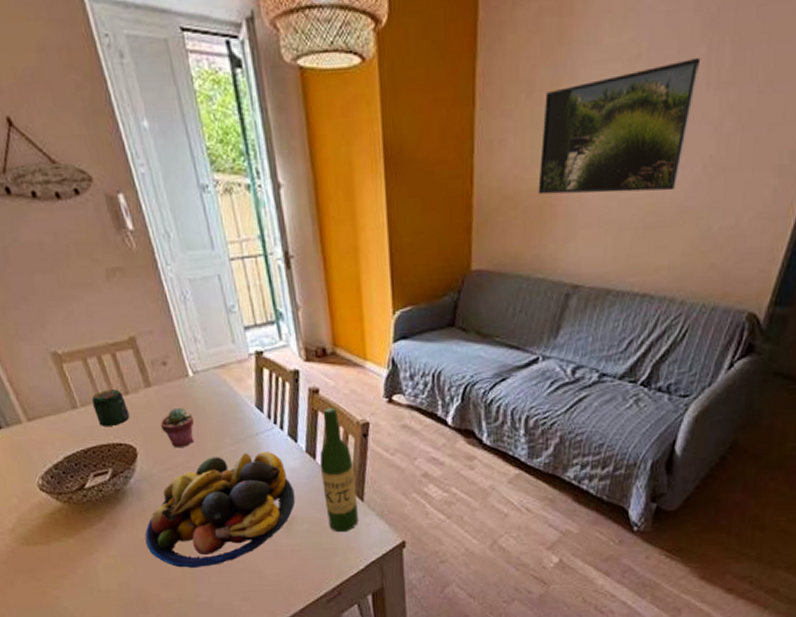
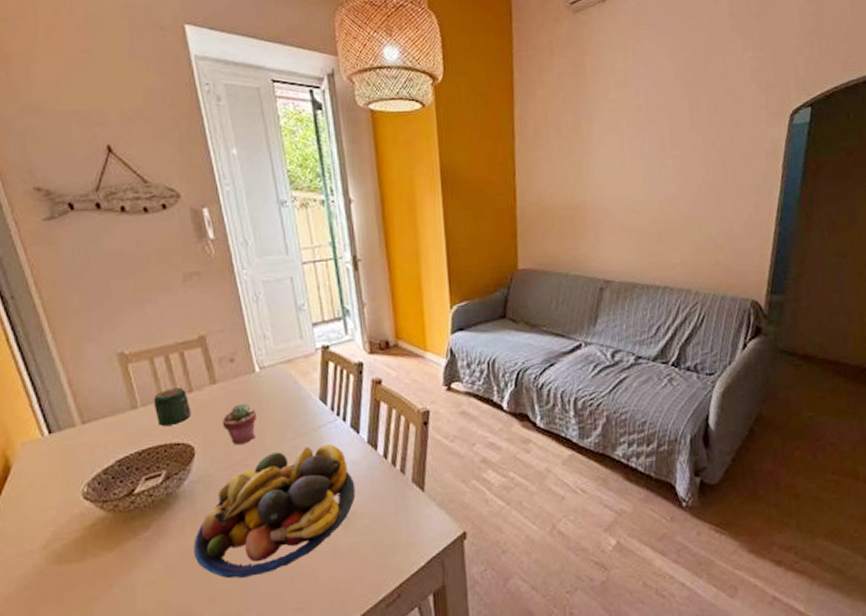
wine bottle: present [319,408,358,533] -> none [381,397,419,527]
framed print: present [538,57,701,195] -> none [569,108,685,208]

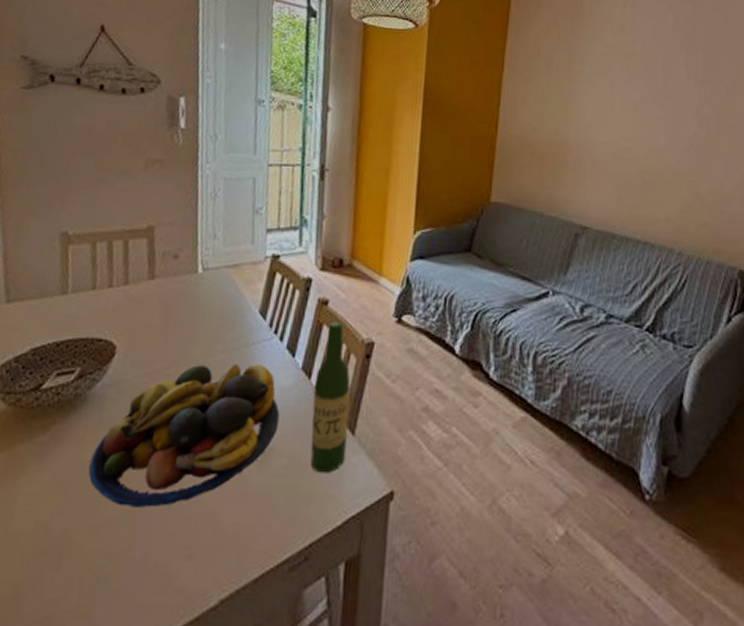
jar: present [154,387,191,426] -> none [84,277,123,318]
potted succulent: present [222,403,257,445] -> none [151,304,191,350]
wine bottle: none [381,397,419,527] -> present [310,322,351,474]

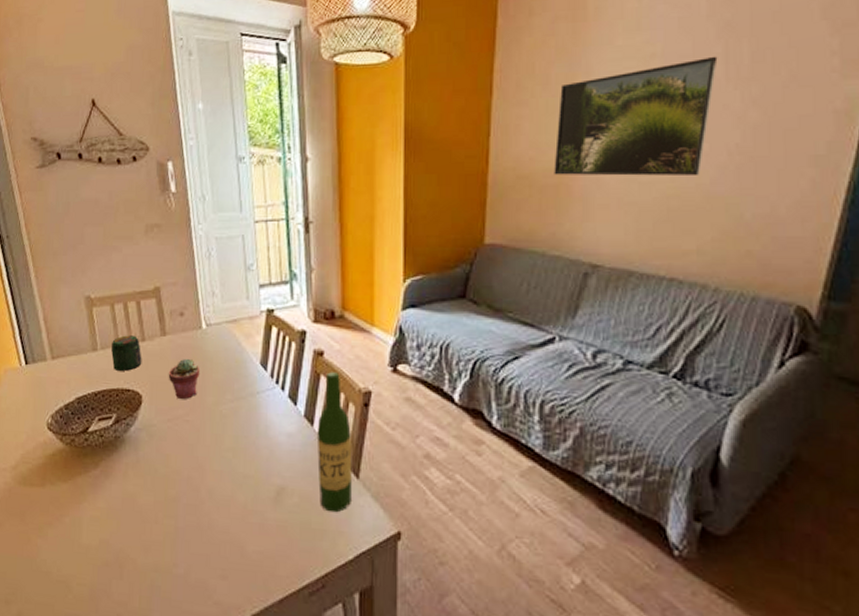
jar: none [84,277,123,318] -> present [111,335,142,371]
fruit bowl: present [89,363,280,507] -> none [134,411,288,534]
potted succulent: none [151,304,191,350] -> present [168,358,201,399]
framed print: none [553,60,681,155] -> present [554,56,718,176]

